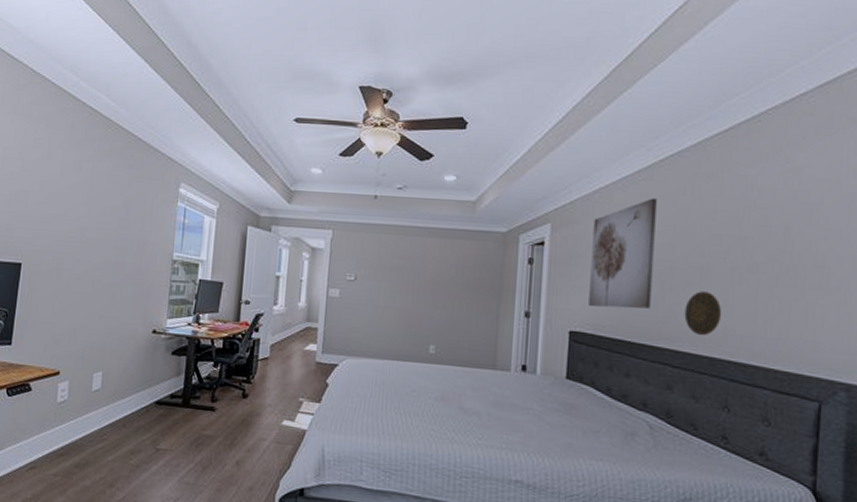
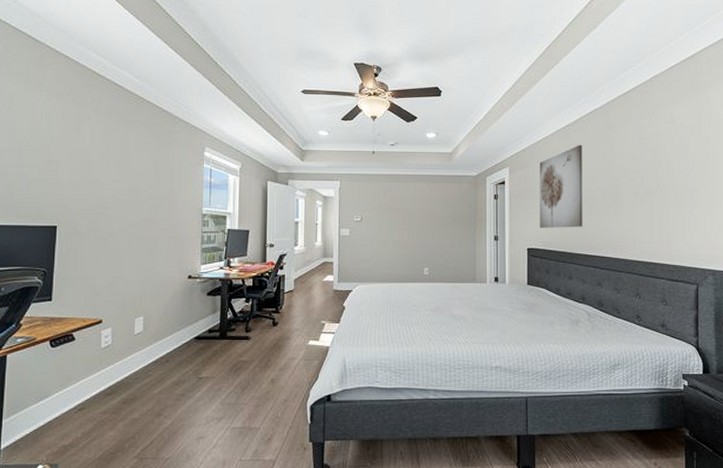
decorative plate: present [684,291,722,336] -> none [606,212,631,244]

